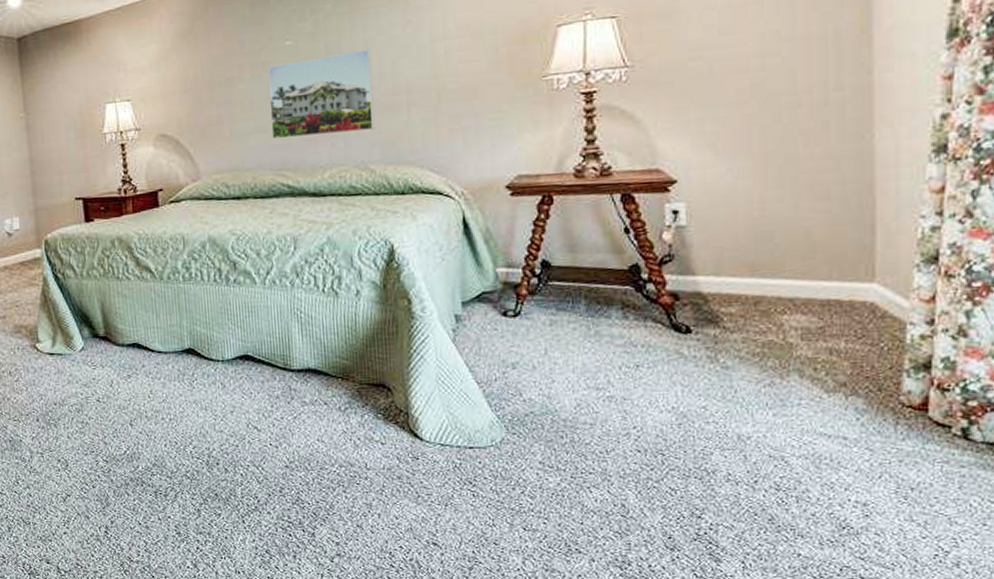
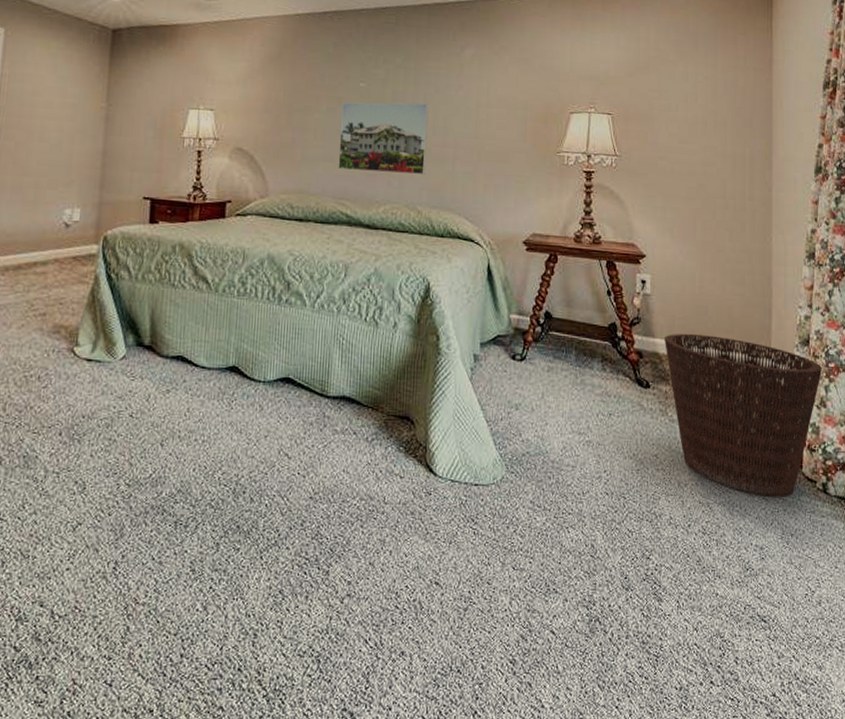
basket: none [710,265,962,447] -> present [665,333,823,497]

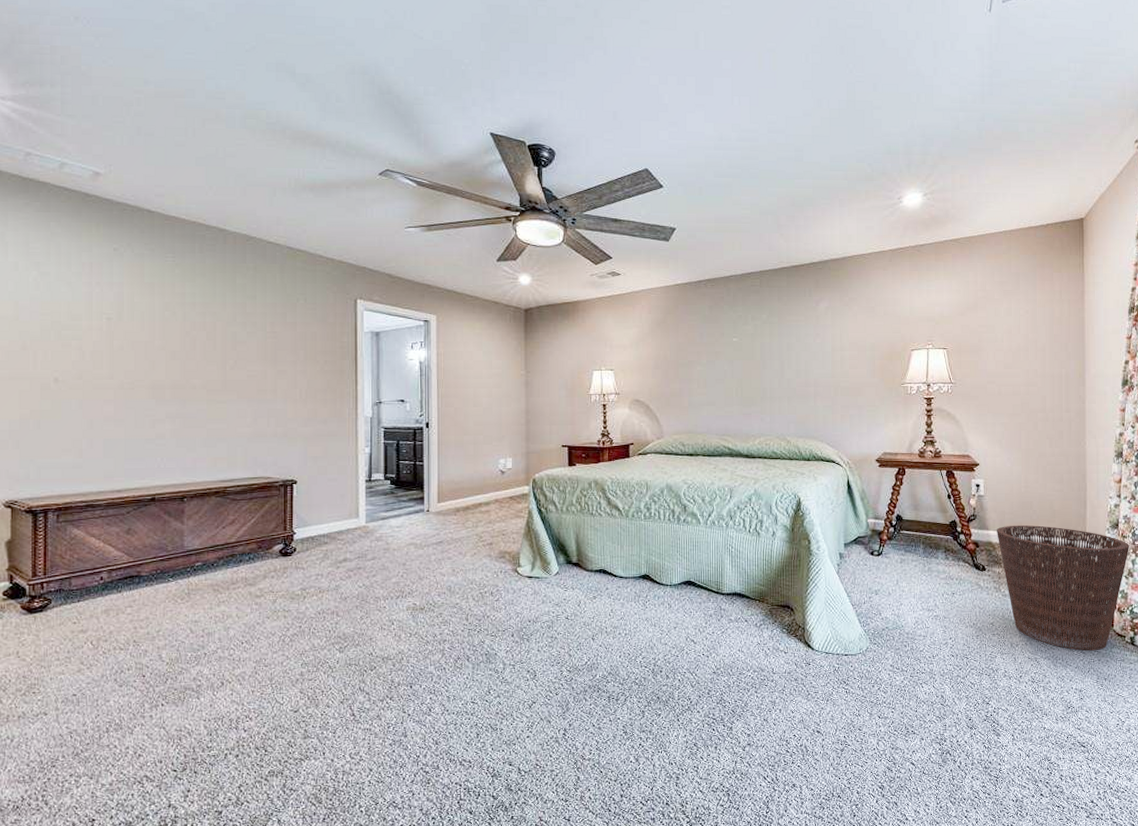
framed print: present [338,102,429,176] -> none [719,351,792,412]

